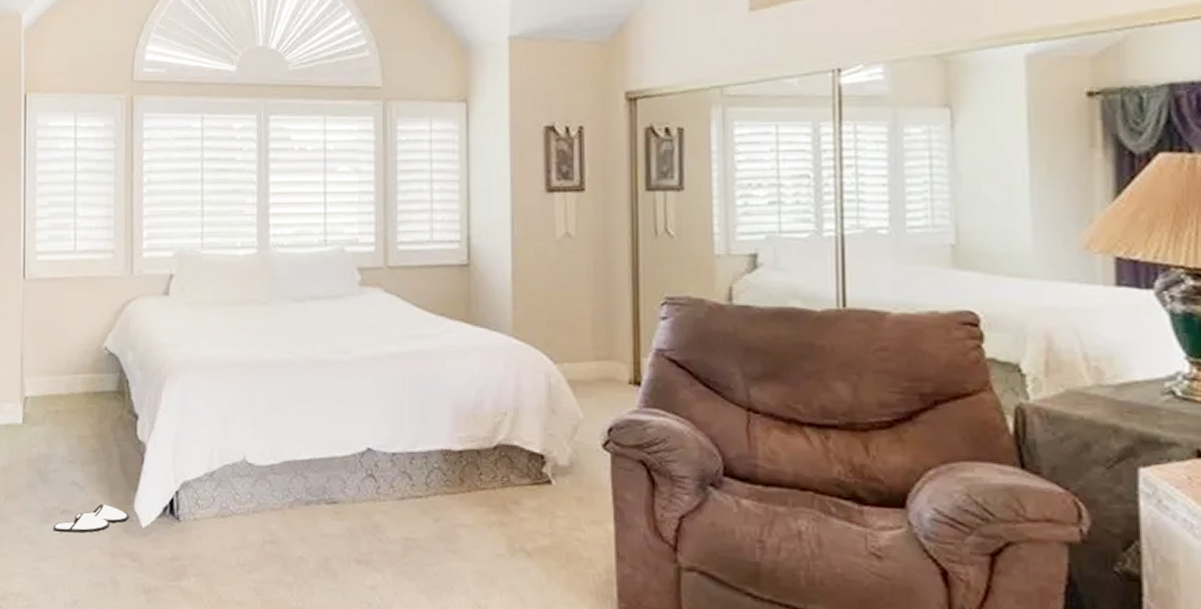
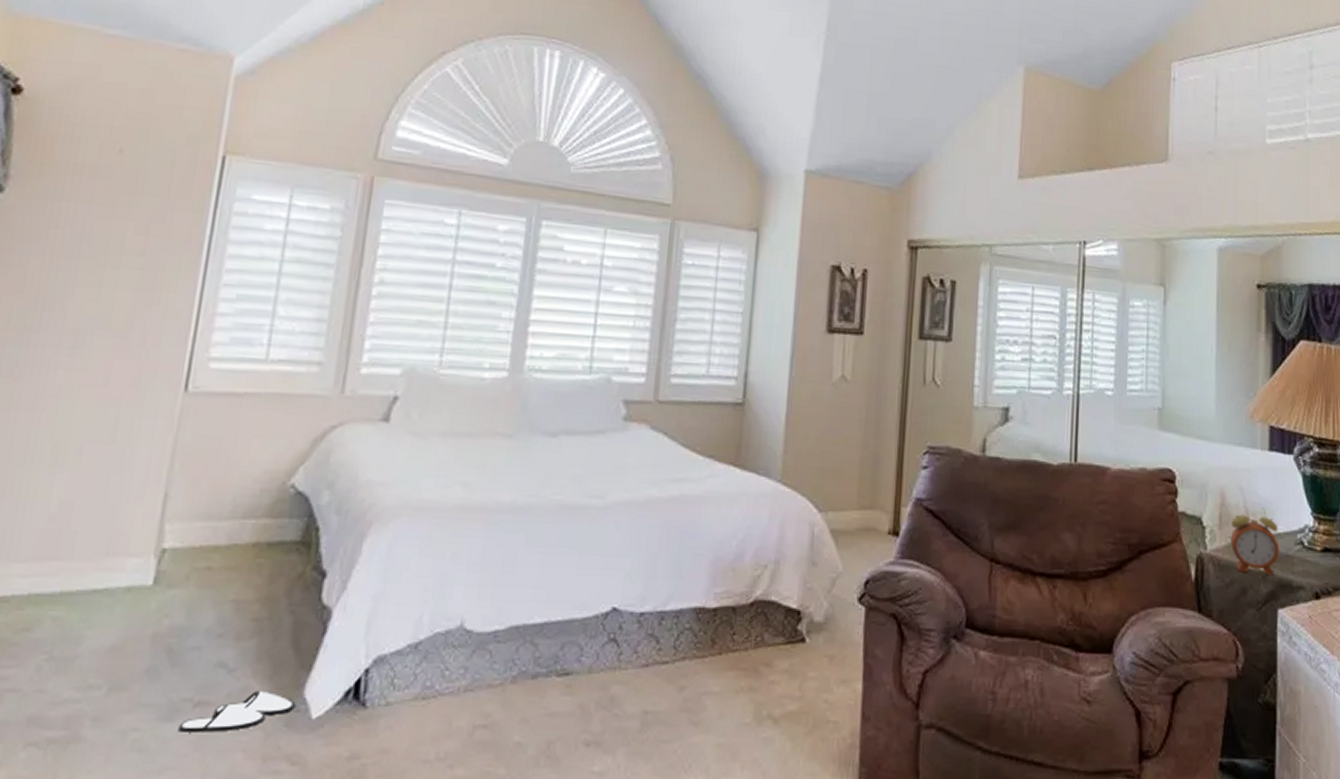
alarm clock: none [1062,350,1138,430] -> present [1230,505,1280,576]

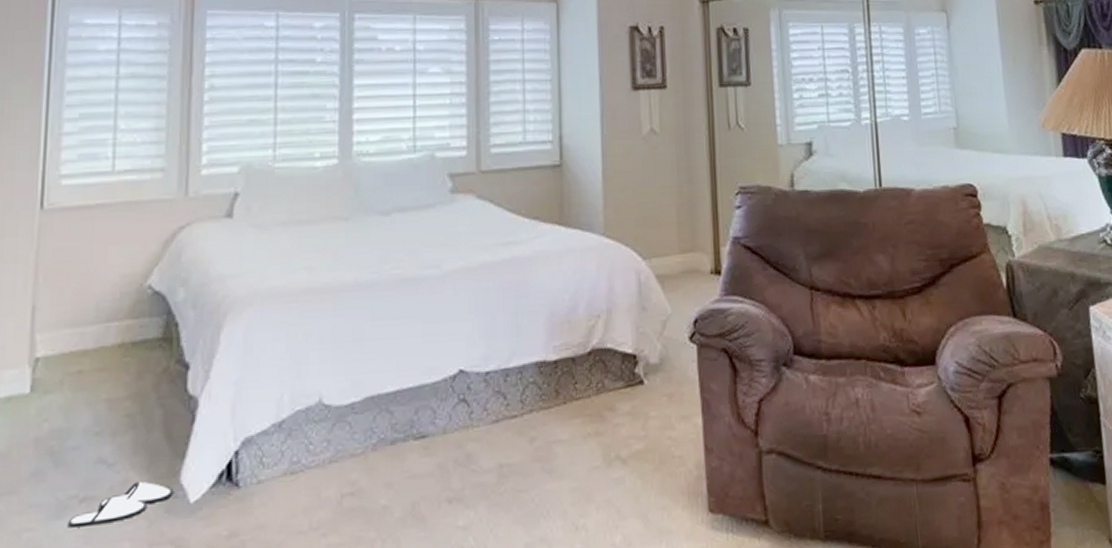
alarm clock: present [1230,505,1280,576] -> none [1035,211,1085,276]

